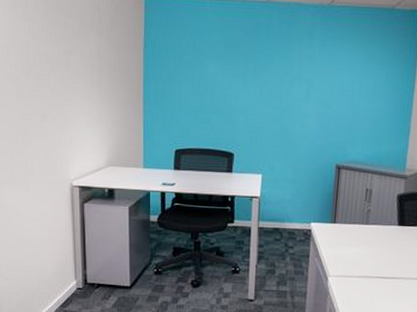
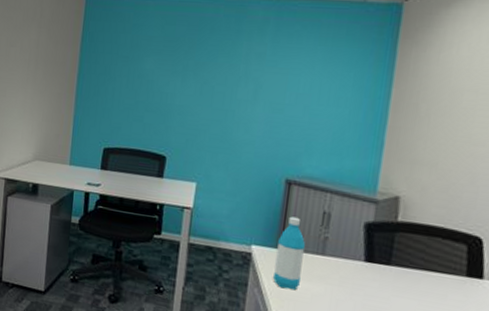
water bottle: none [329,196,353,256] -> present [273,216,305,291]

